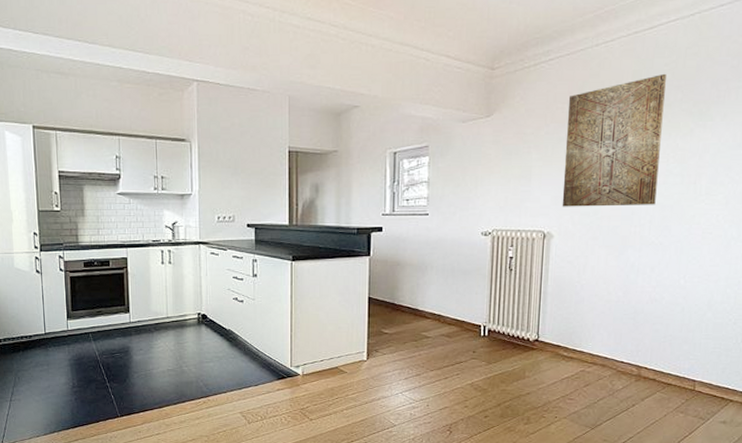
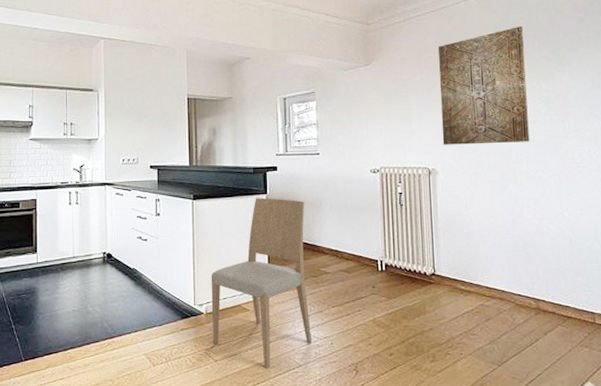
dining chair: none [308,260,410,429] -> present [211,198,313,369]

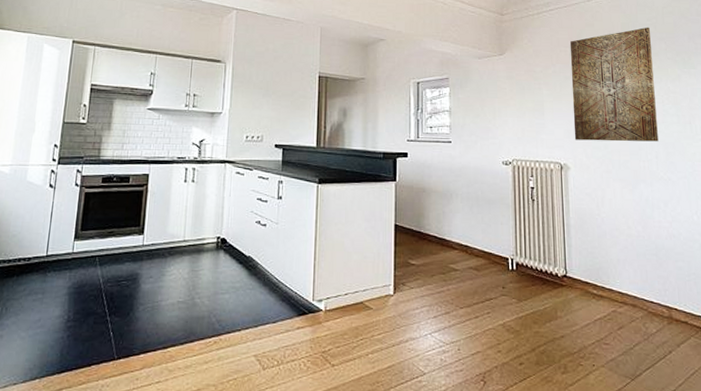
dining chair: present [211,198,313,369] -> none [330,185,438,377]

